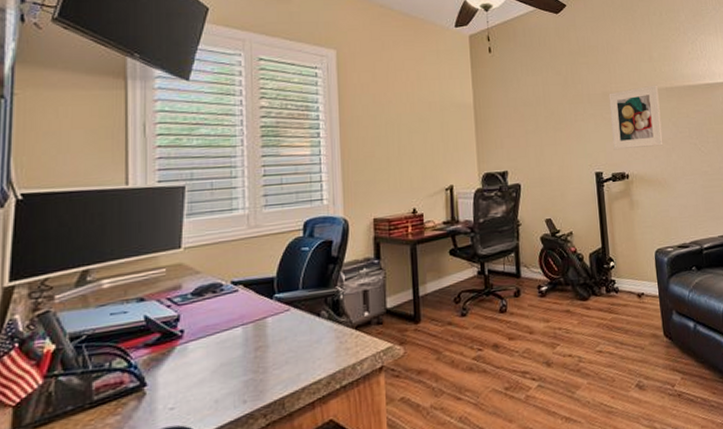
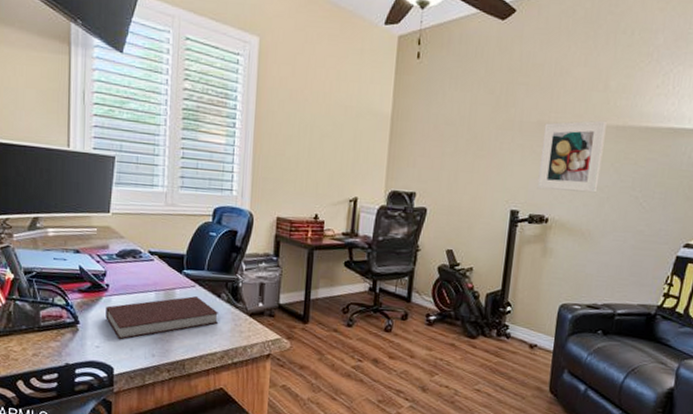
notebook: none [181,321,321,394] -> present [106,296,219,340]

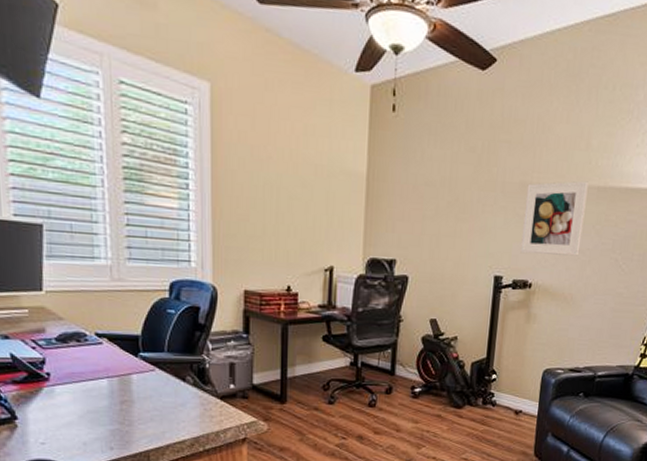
notebook: present [106,296,219,340] -> none [49,381,186,434]

